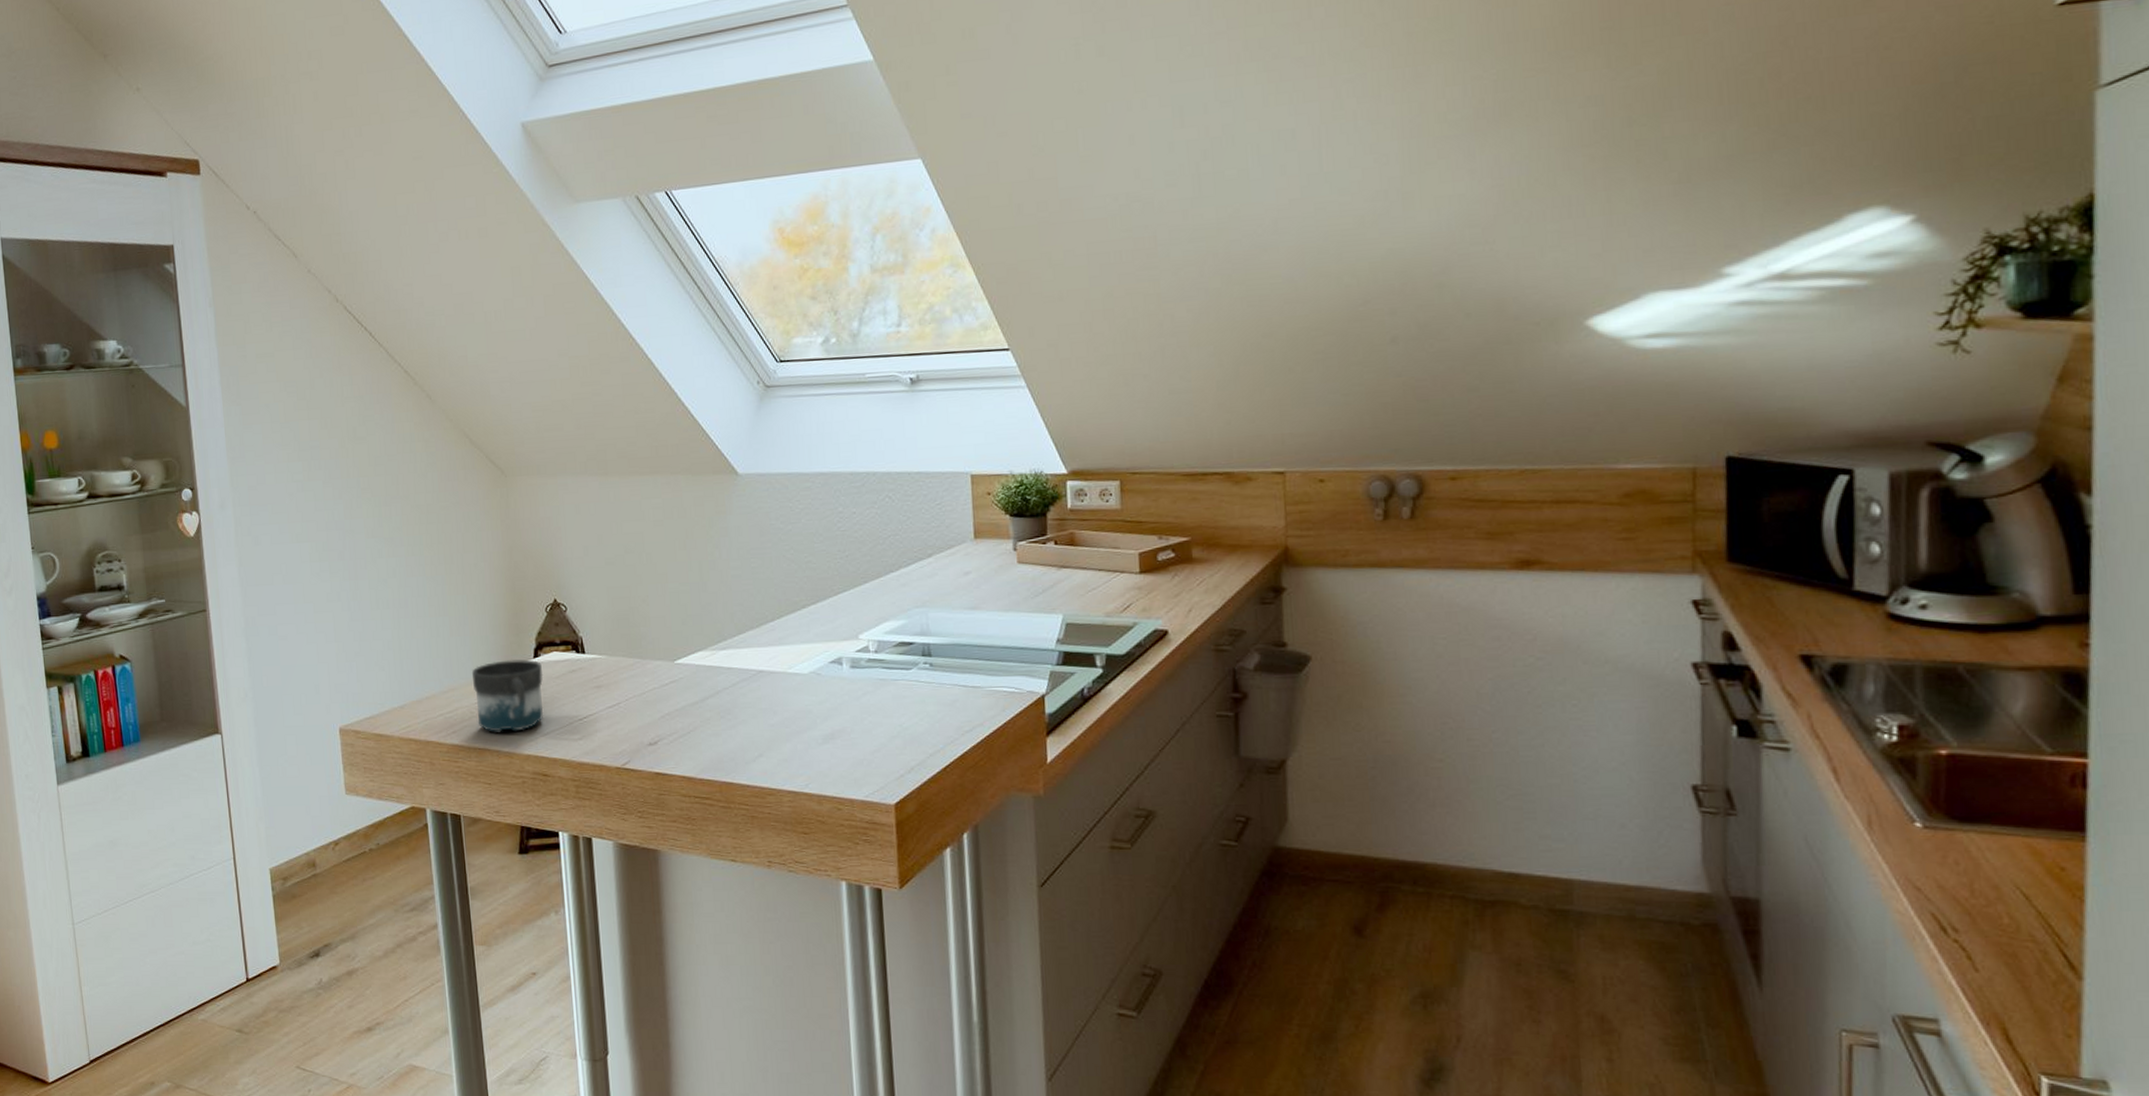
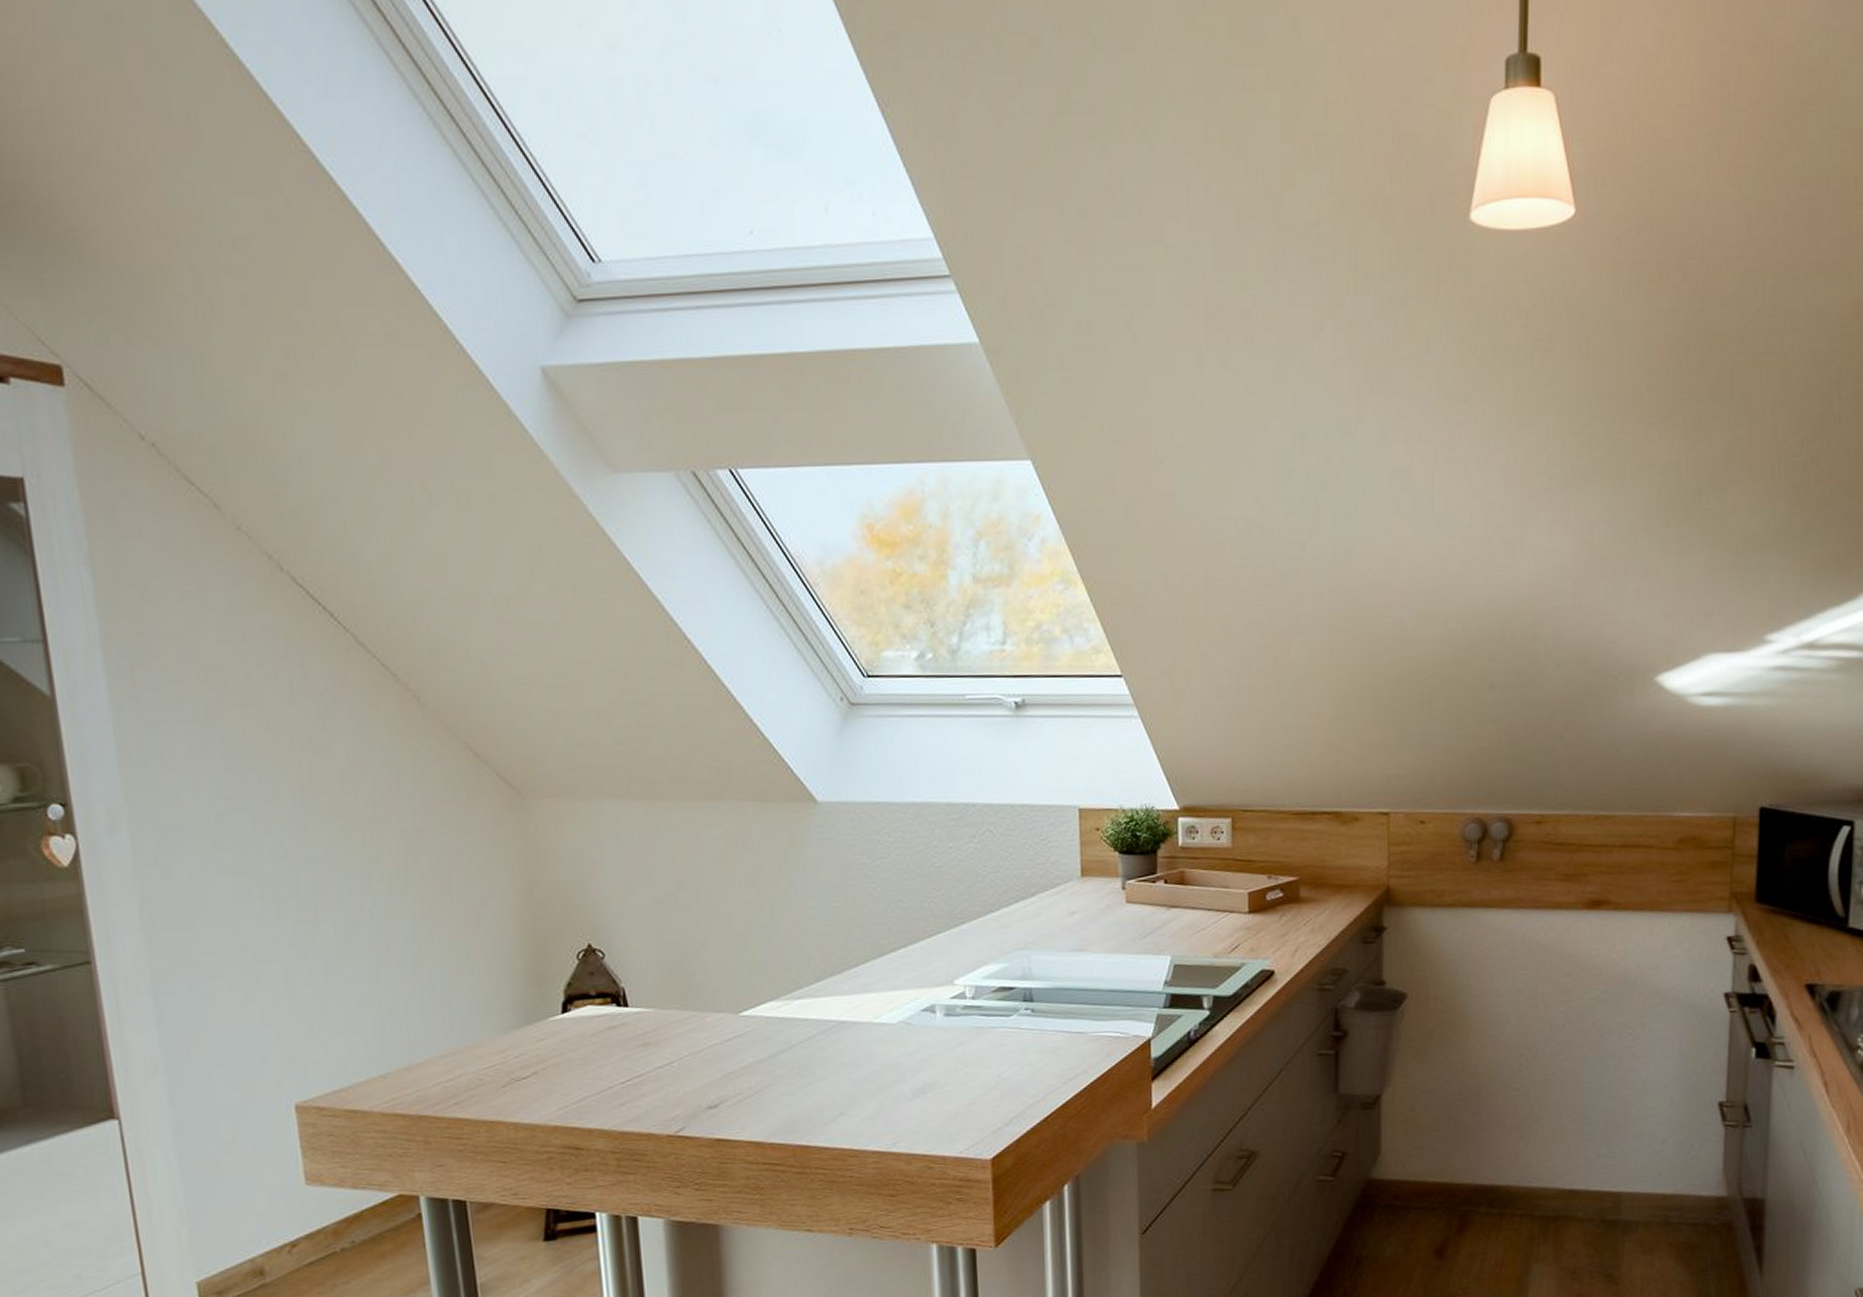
mug: present [471,659,544,732] -> none [479,1015,576,1102]

